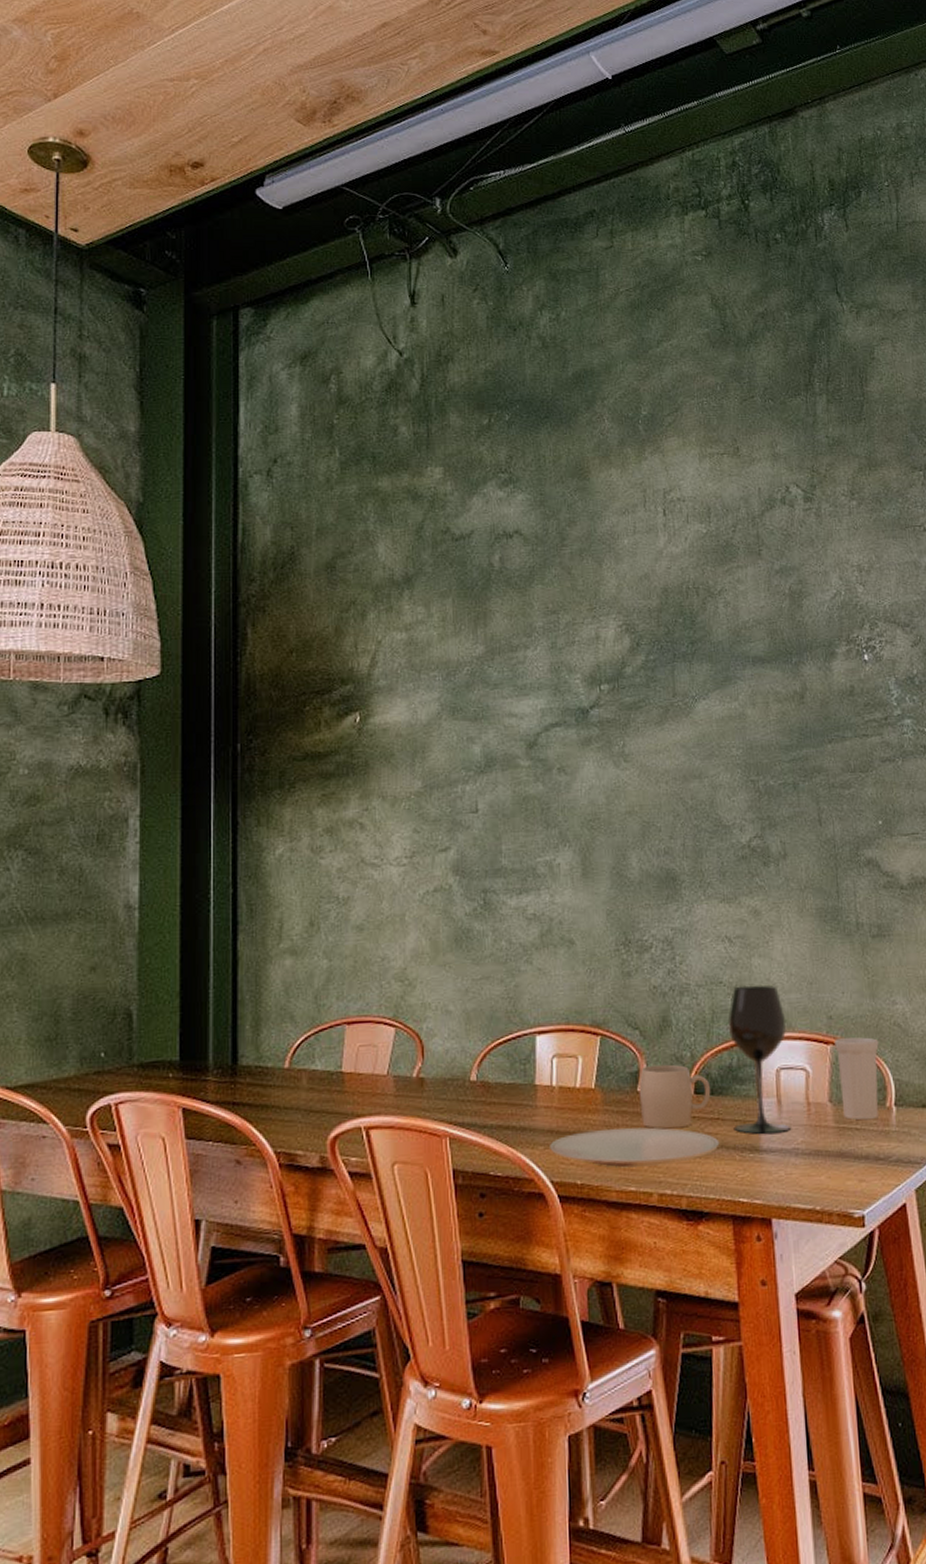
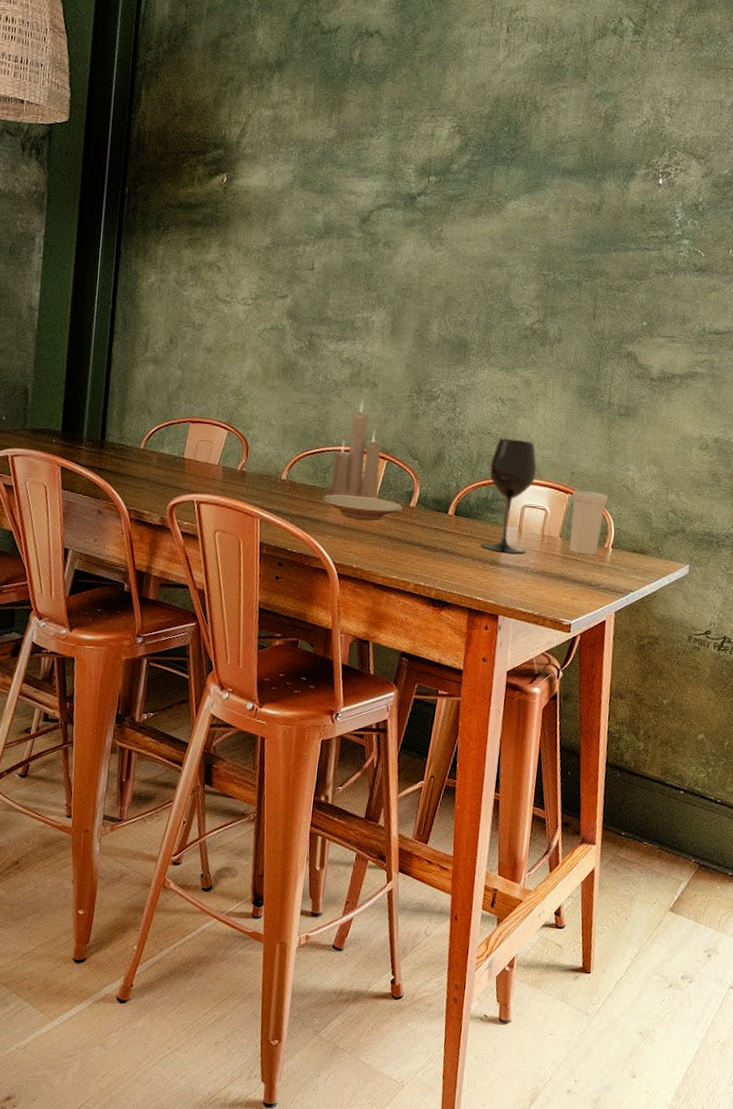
saucer: none [525,1086,630,1119] -> present [322,494,404,521]
candle: none [533,965,597,1093] -> present [328,401,381,499]
plate: present [550,1127,720,1168] -> none [336,530,468,564]
mug: present [639,1064,711,1130] -> none [410,488,468,539]

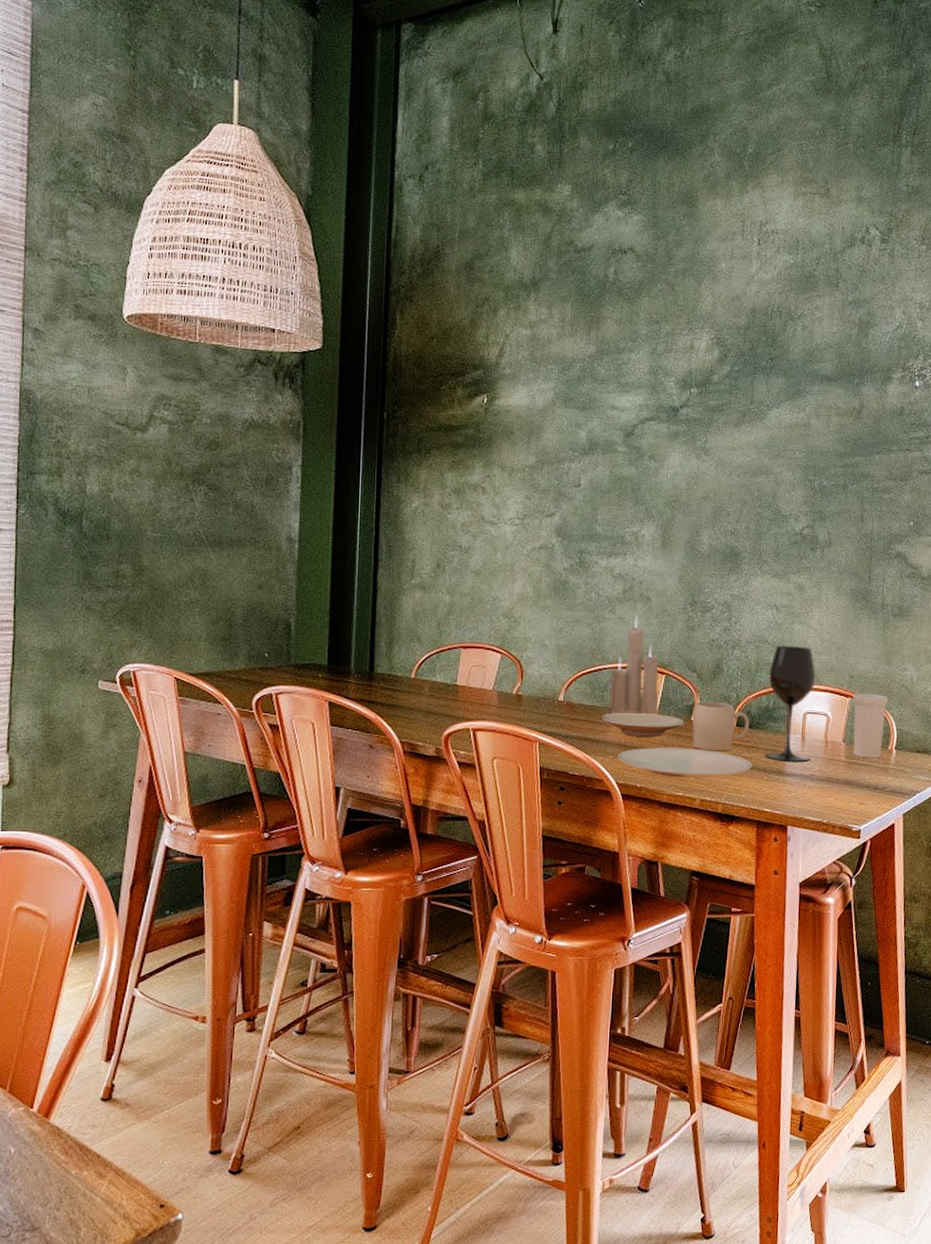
plate: none [336,530,468,564] -> present [618,747,753,778]
mug: none [410,488,468,539] -> present [692,701,750,752]

